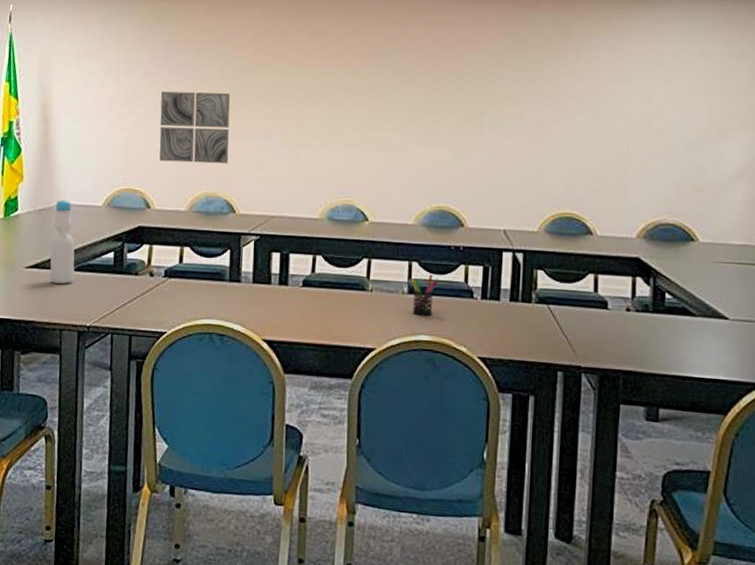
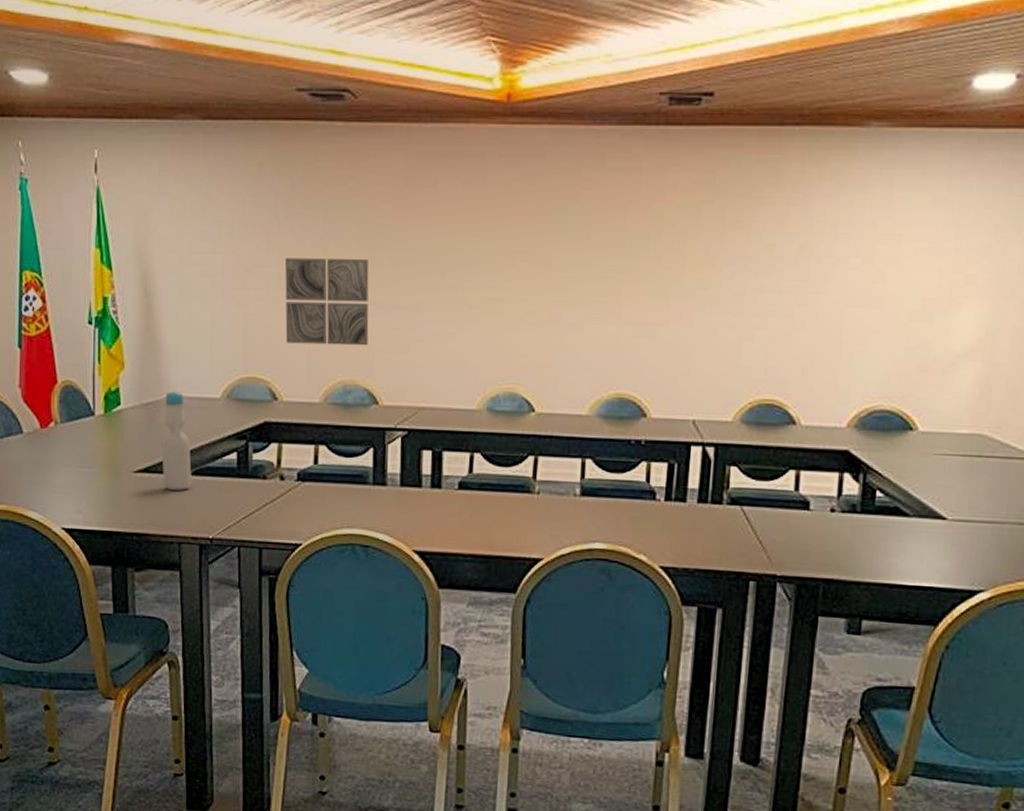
pen holder: present [411,275,438,316] -> none [584,473,616,521]

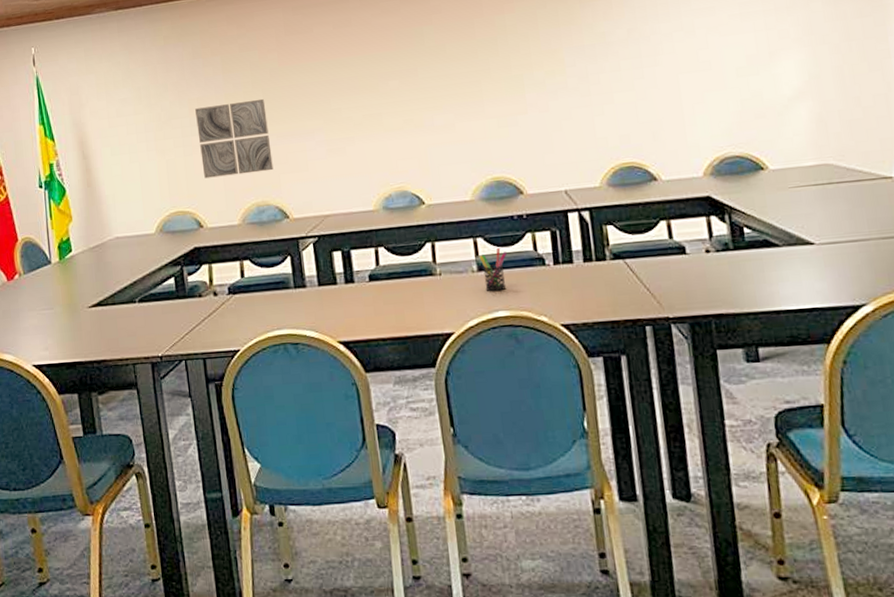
bottle: present [162,390,192,490] -> none [108,232,139,318]
pen holder: none [584,473,616,521] -> present [479,248,507,292]

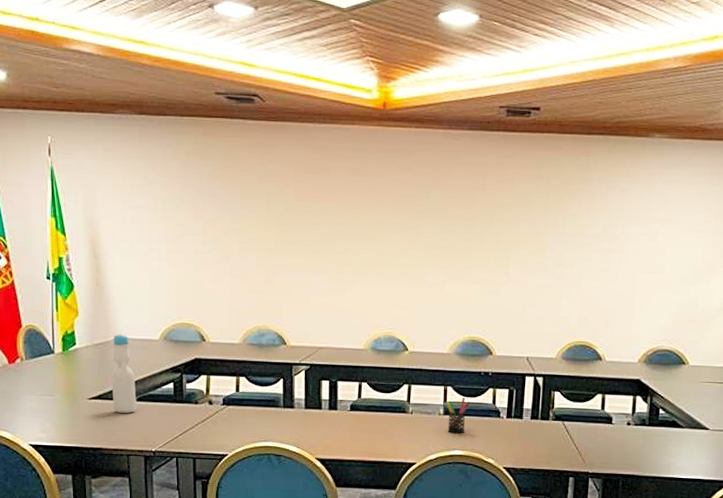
bottle: none [108,232,139,318] -> present [111,333,137,413]
wall art: present [195,98,273,179] -> none [209,228,278,299]

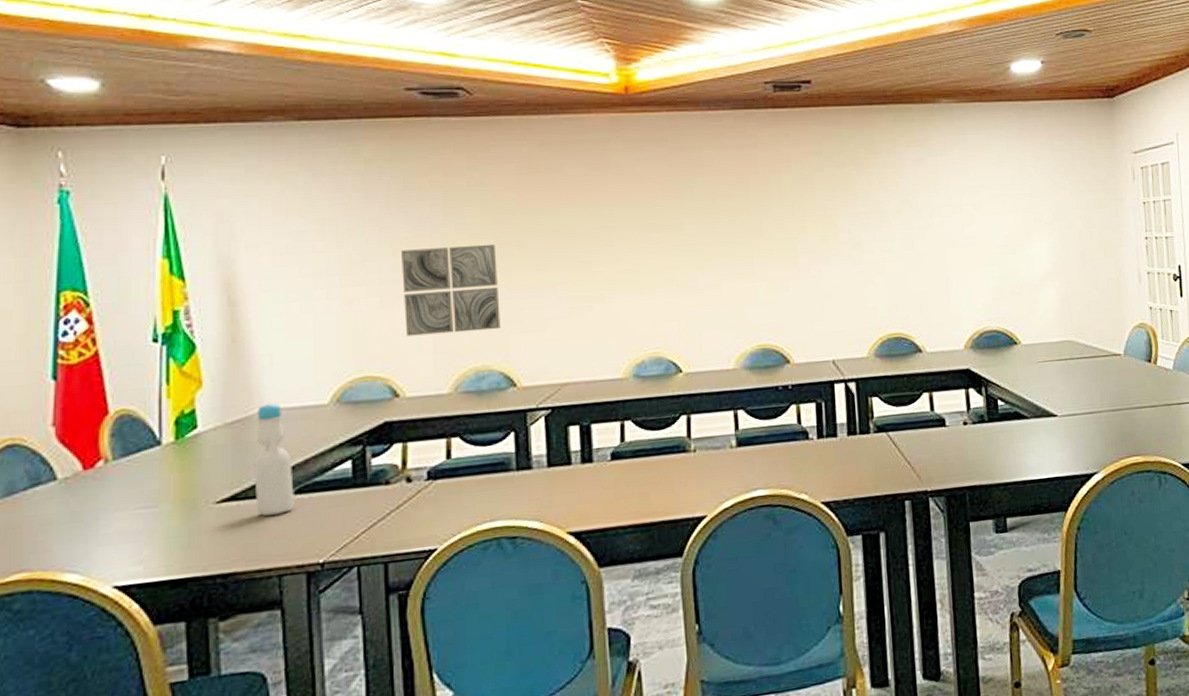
wall art: none [209,228,278,299] -> present [401,243,501,336]
pen holder: present [446,398,470,434] -> none [739,421,769,469]

